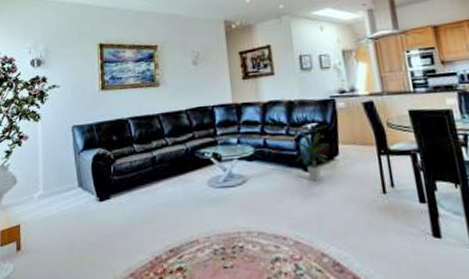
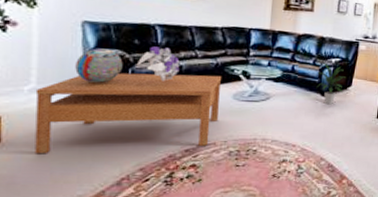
coffee table: none [42,161,197,261] -> present [35,72,222,154]
decorative sphere: none [70,148,106,185] -> present [75,48,123,84]
bouquet: none [117,139,154,175] -> present [138,46,180,82]

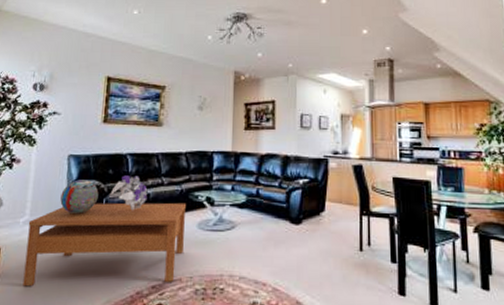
indoor plant: present [316,63,346,105] -> none [284,184,317,234]

